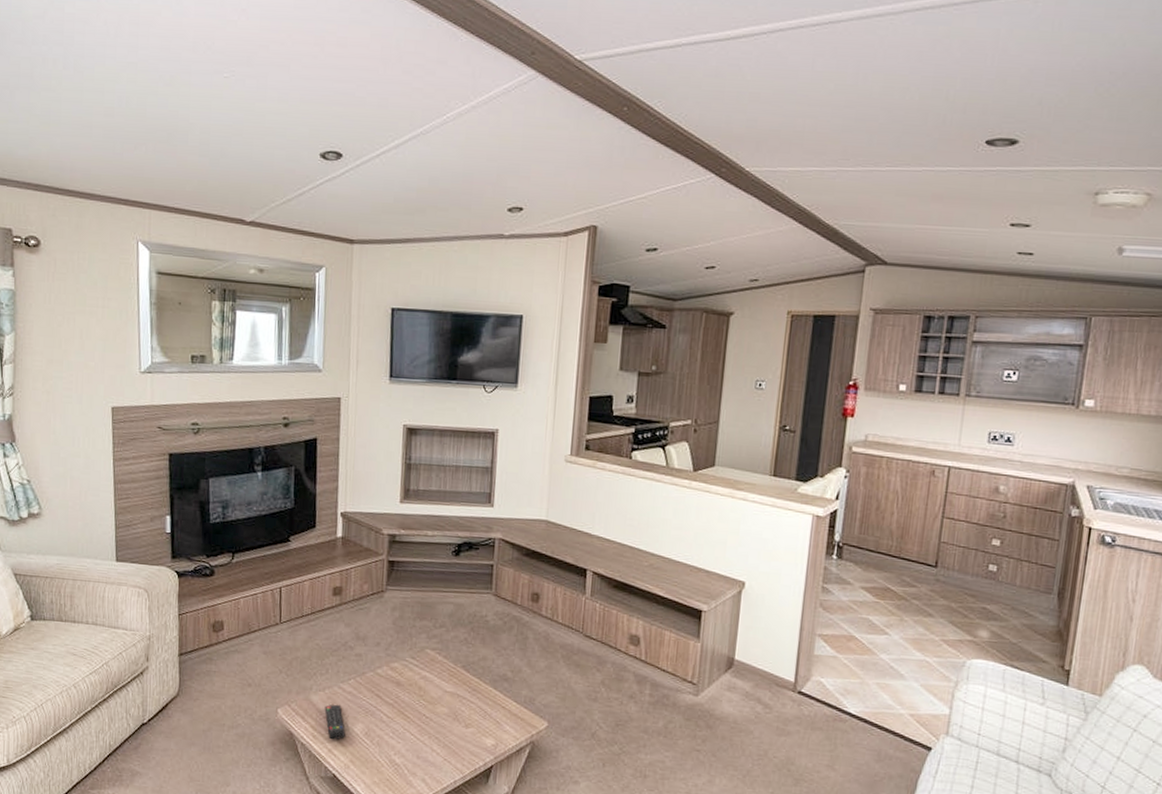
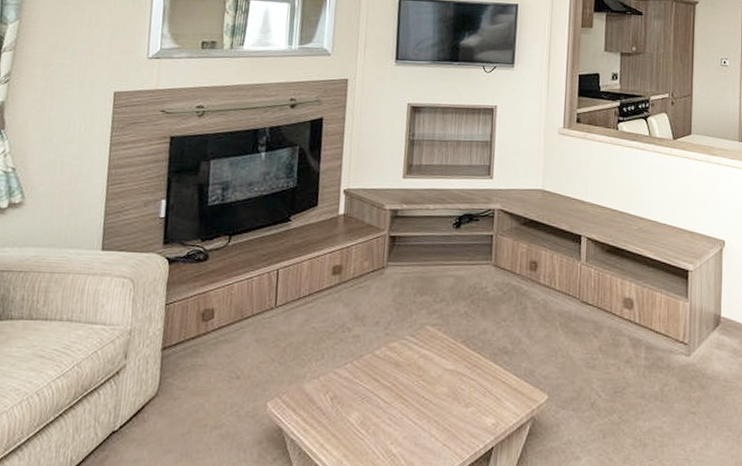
remote control: present [324,704,346,740] -> none [318,392,340,433]

